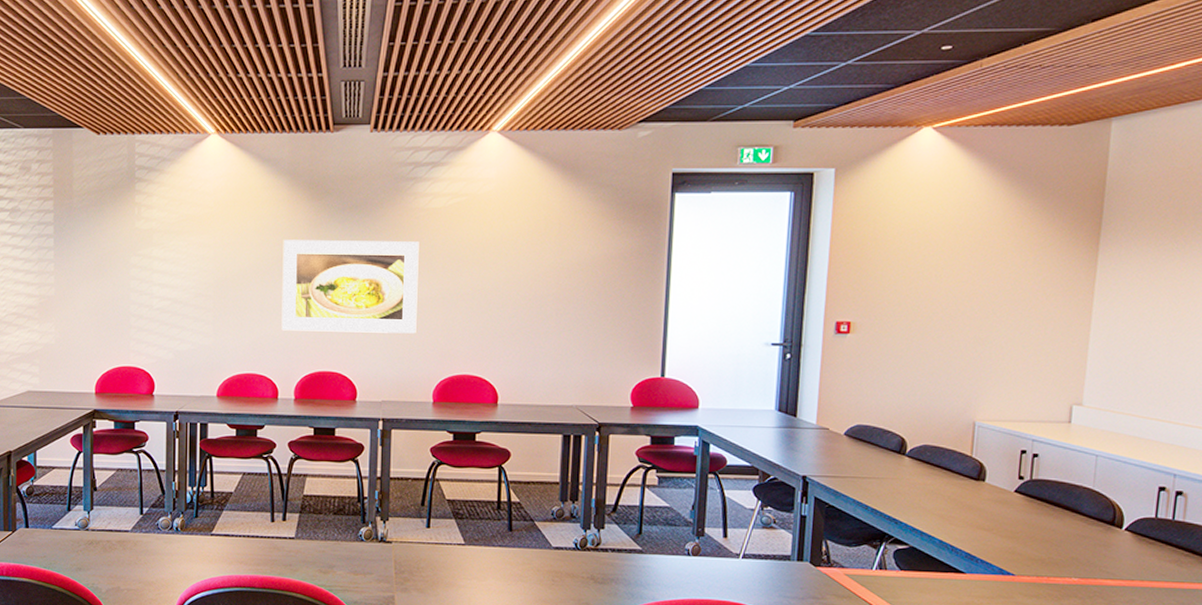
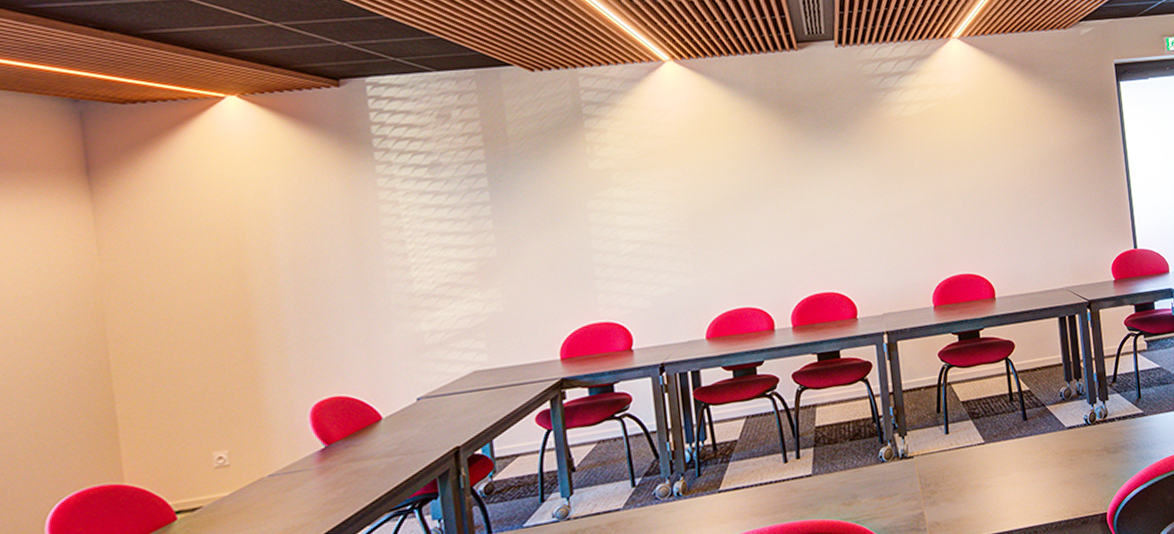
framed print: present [281,240,419,334] -> none [759,150,908,258]

